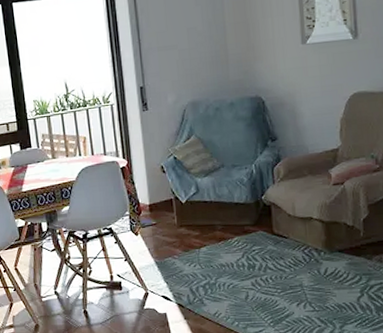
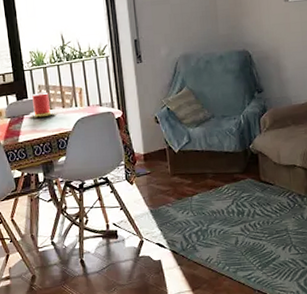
candle: none [33,141,60,166] -> present [29,92,56,117]

